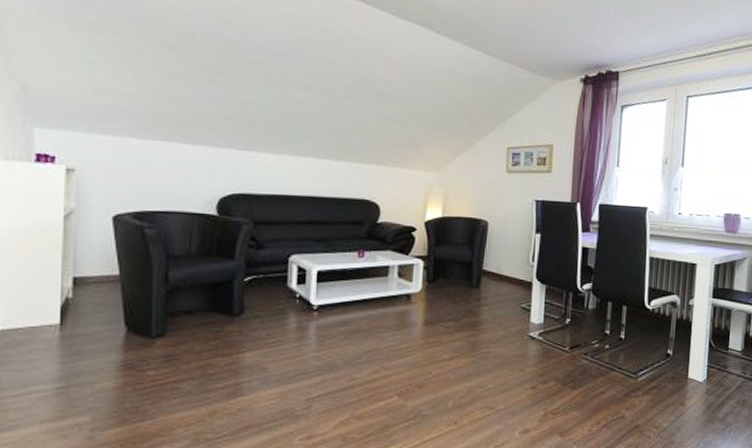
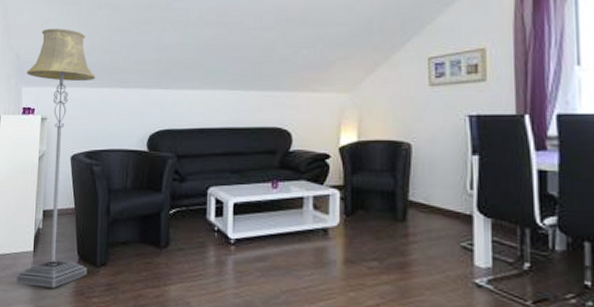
floor lamp: none [34,58,147,364] -> present [16,28,96,288]

